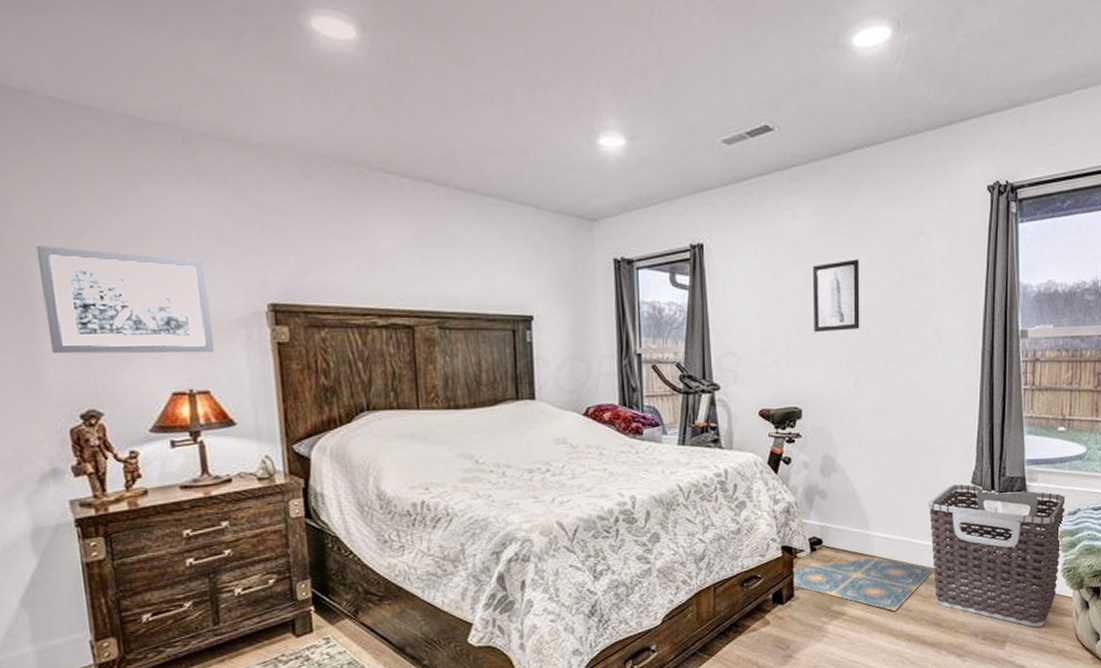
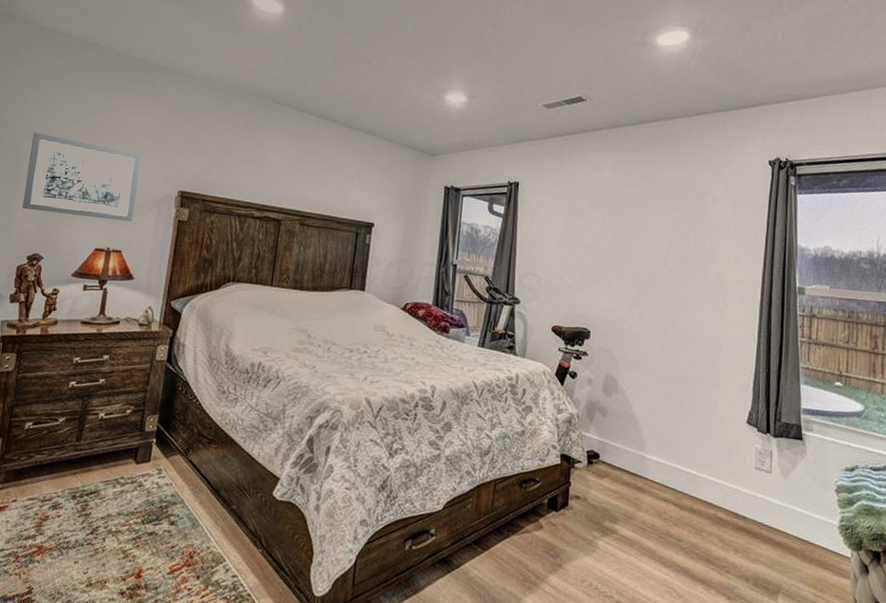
bath mat: present [793,556,935,612] -> none [569,477,708,539]
wall art: present [812,259,860,333] -> none [607,208,651,268]
clothes hamper: present [928,484,1066,628] -> none [704,422,843,584]

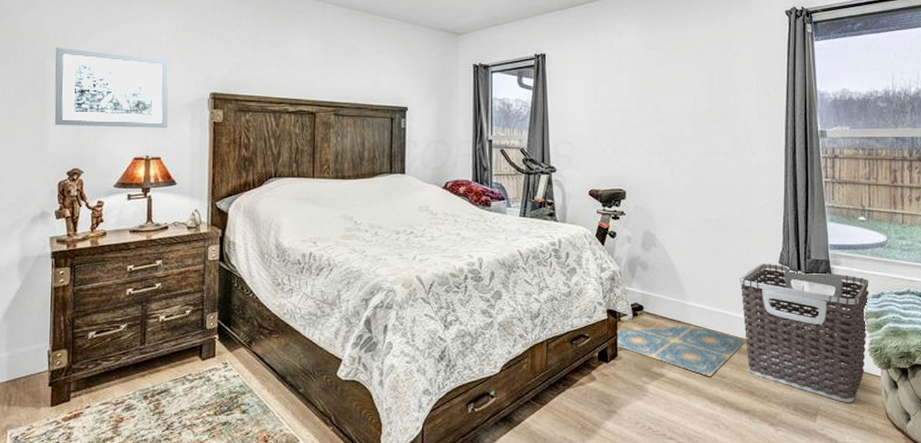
bath mat: none [569,477,708,539] -> present [617,324,747,377]
clothes hamper: none [704,422,843,584] -> present [740,264,869,403]

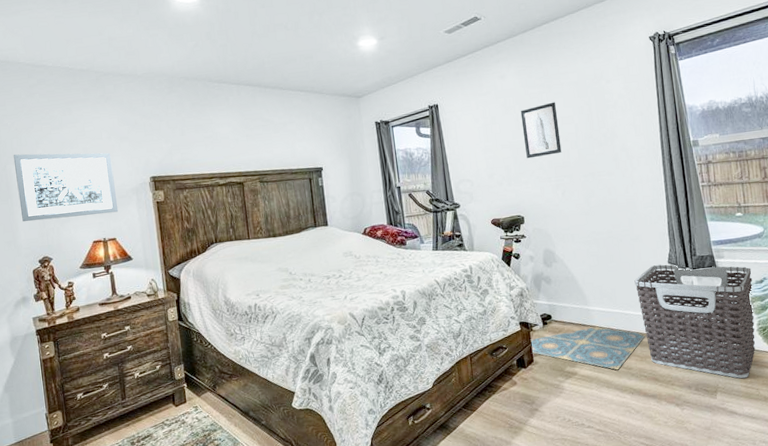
wall art: none [635,68,676,127] -> present [520,102,562,159]

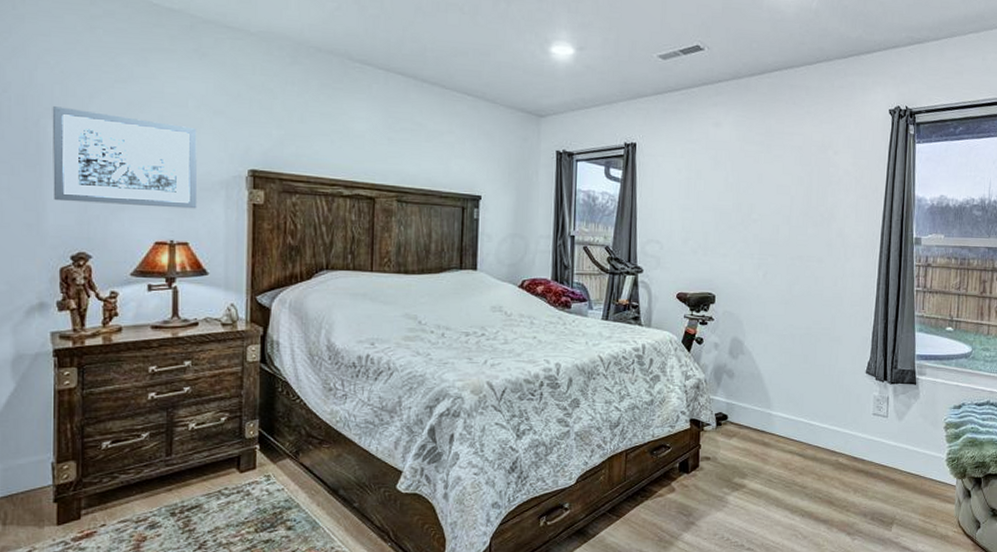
wall art: present [520,102,562,159] -> none [730,165,774,228]
bath mat: present [530,326,647,370] -> none [699,434,830,488]
clothes hamper: present [634,264,756,379] -> none [826,373,952,512]

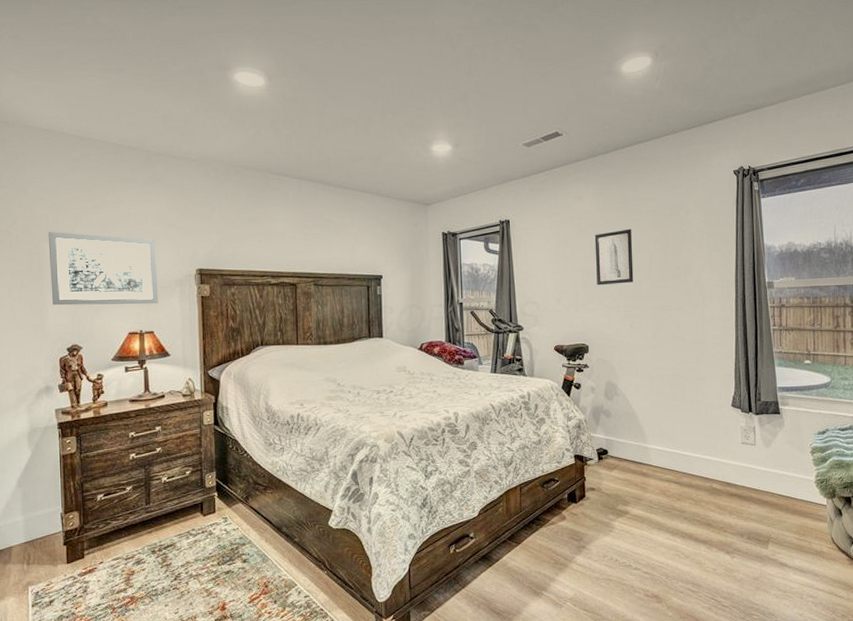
wall art: none [730,165,774,228] -> present [594,229,634,286]

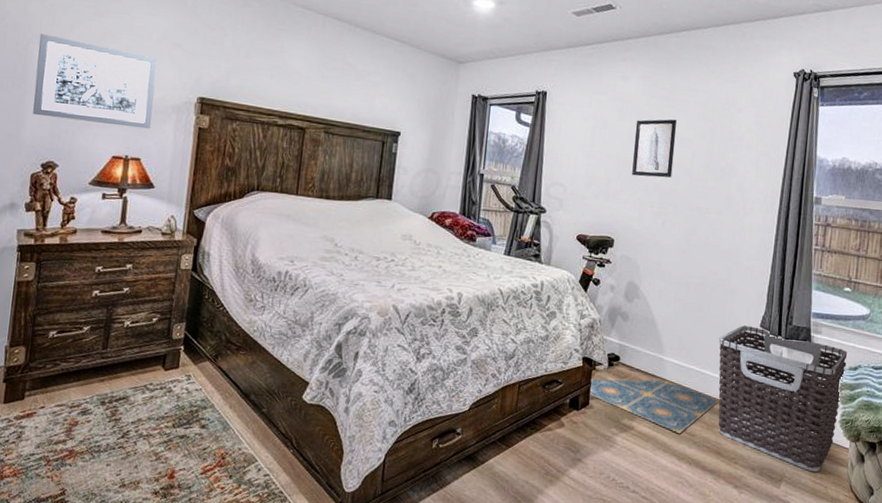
bath mat: none [584,465,704,512] -> present [590,379,720,434]
clothes hamper: none [696,407,815,531] -> present [718,325,848,473]

